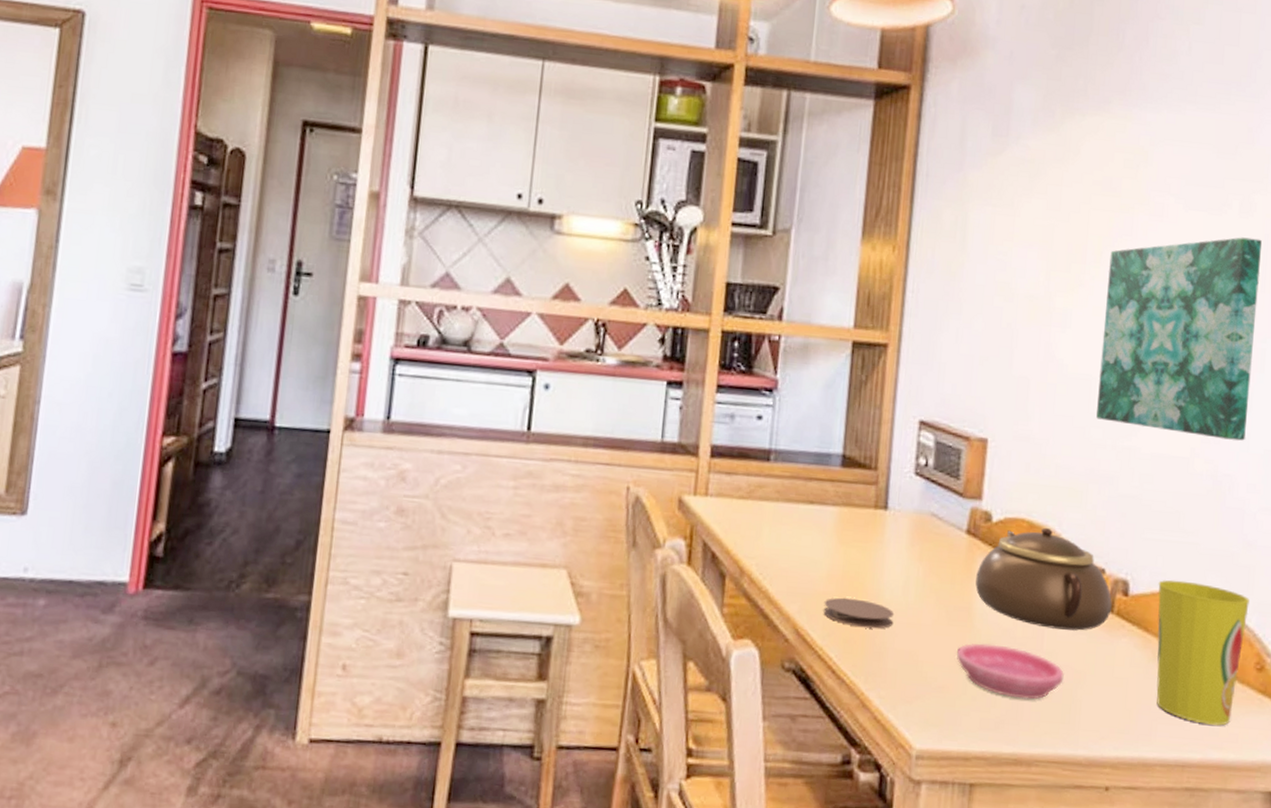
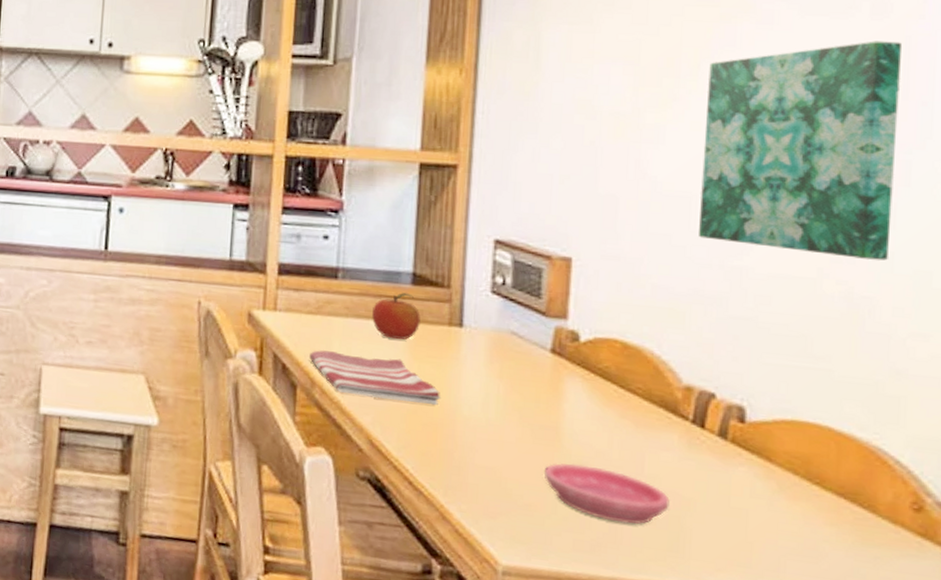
dish towel: none [739,537,865,591] -> present [309,350,441,406]
fruit: none [802,475,849,524] -> present [372,293,421,340]
coaster: present [823,597,895,629] -> none [397,411,474,444]
teapot: present [975,527,1112,631] -> none [563,348,725,457]
cup: present [1157,580,1250,726] -> none [782,407,901,568]

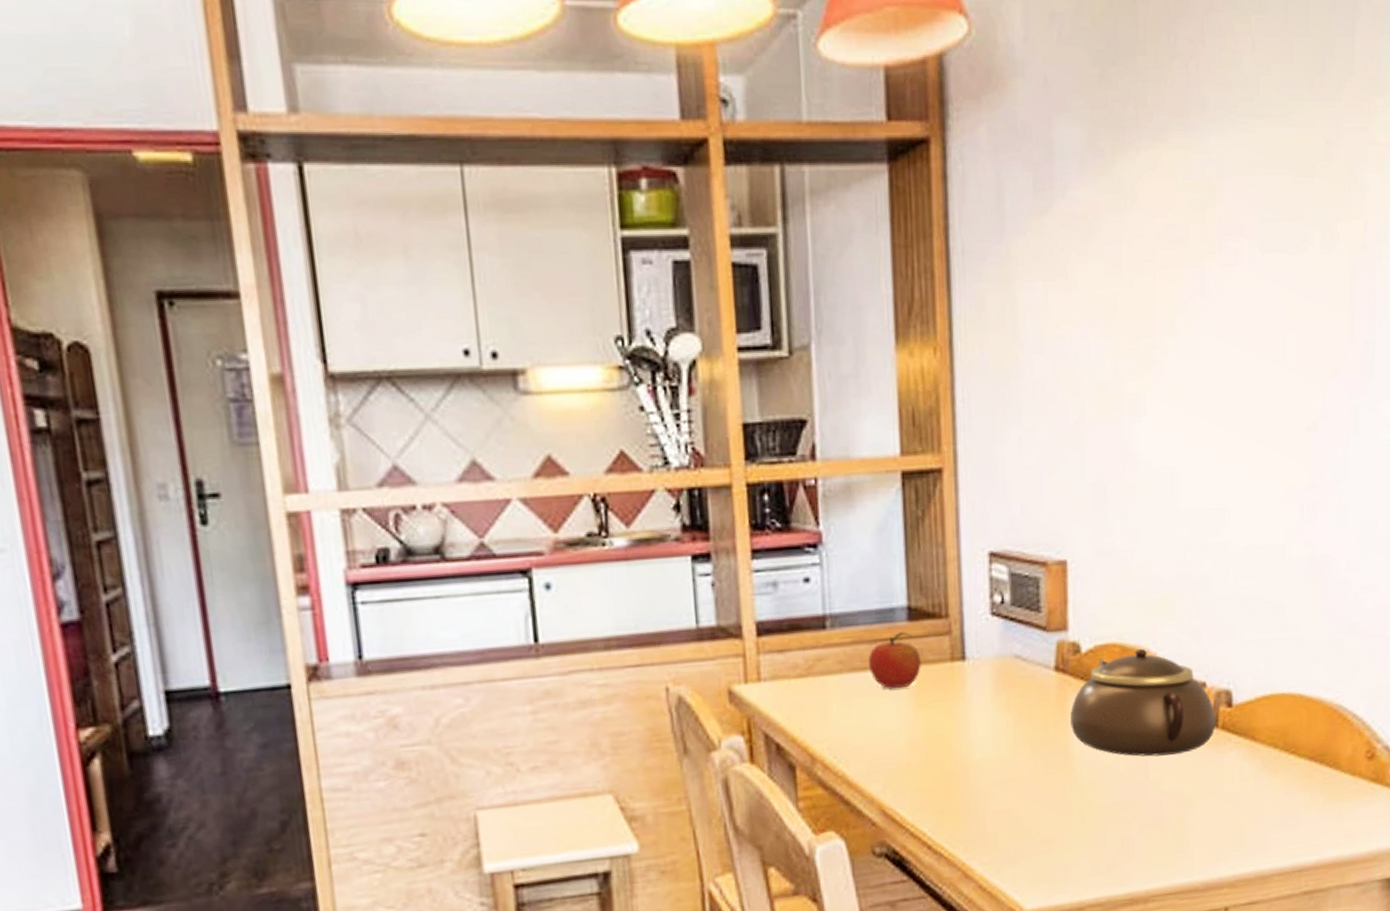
dish towel: present [309,350,441,406] -> none [805,710,951,763]
saucer: present [544,463,670,524] -> none [1059,784,1173,837]
teapot: none [563,348,725,457] -> present [1070,648,1216,757]
wall art: present [699,41,901,261] -> none [1182,276,1347,518]

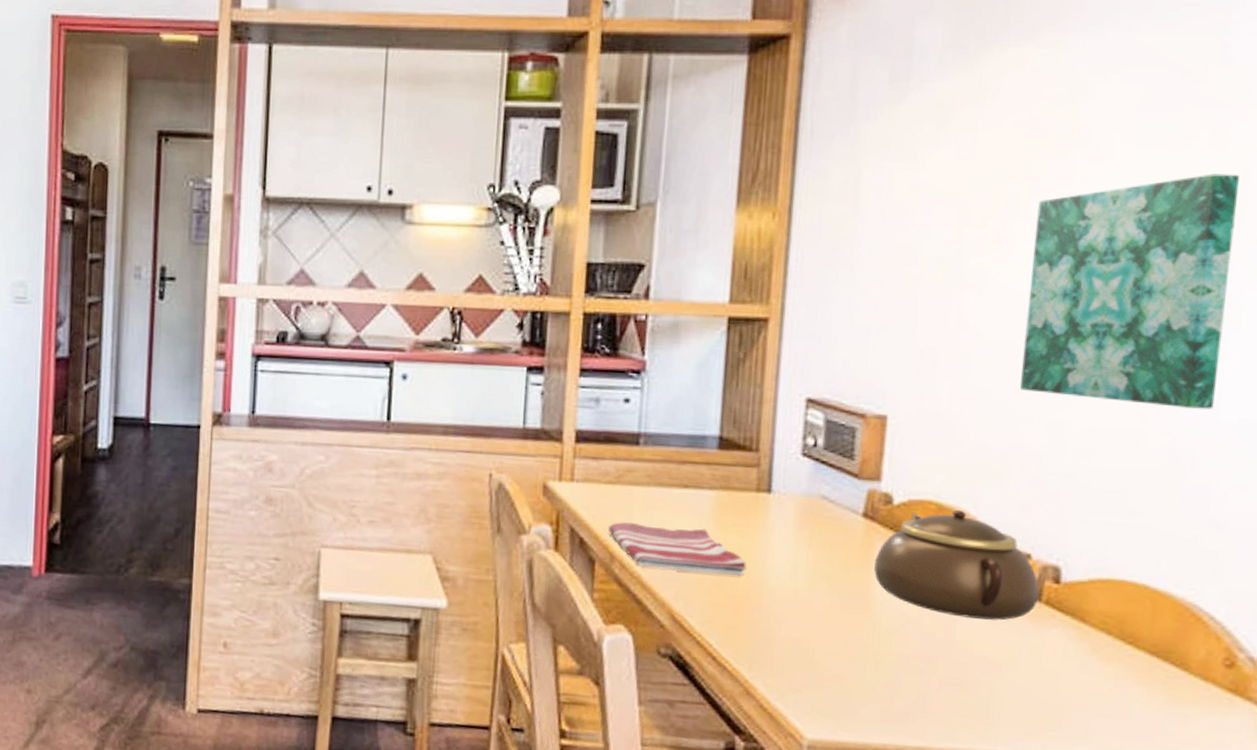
dish towel: none [805,710,951,763] -> present [608,522,748,577]
fruit: present [869,632,921,689] -> none [675,458,727,509]
wall art: none [1182,276,1347,518] -> present [1020,173,1239,409]

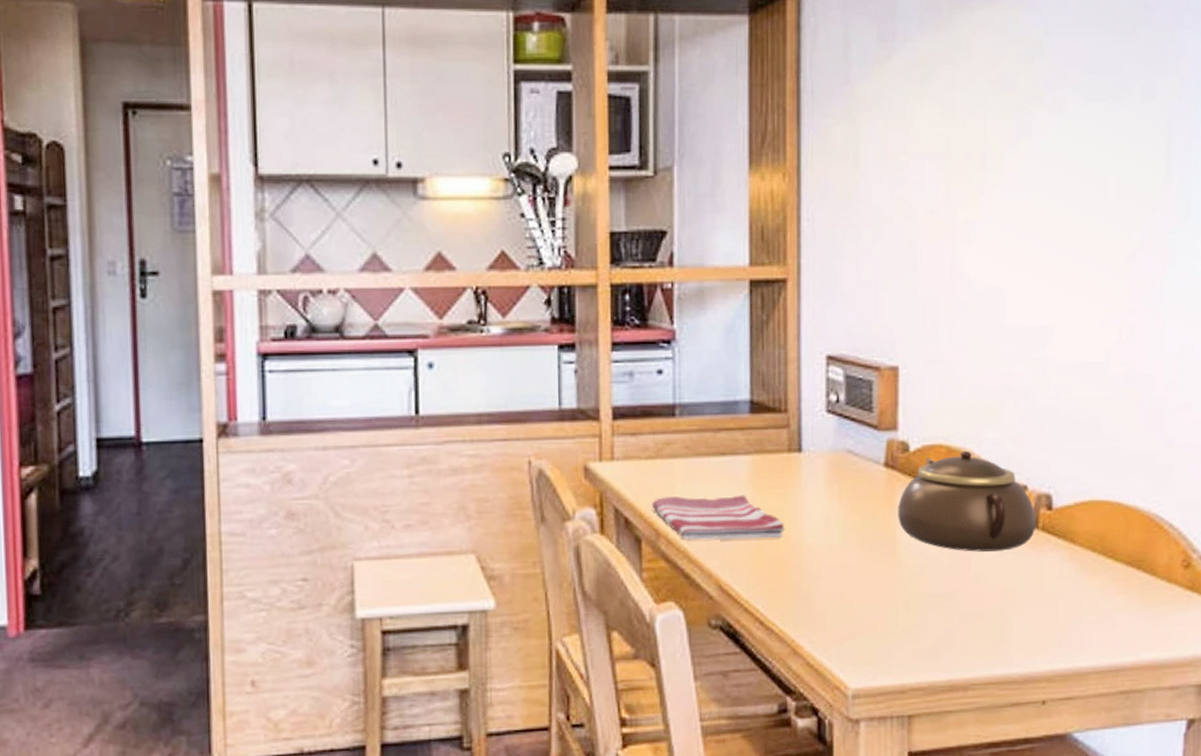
wall art: present [1020,173,1239,409] -> none [1008,124,1165,339]

